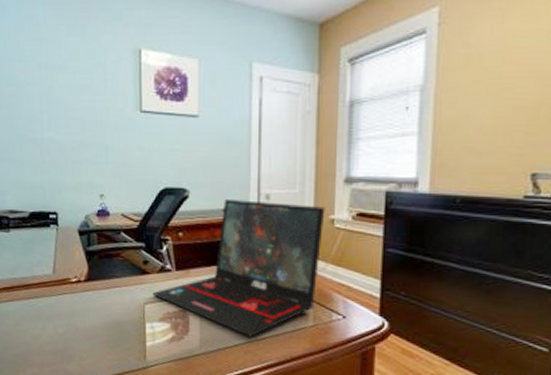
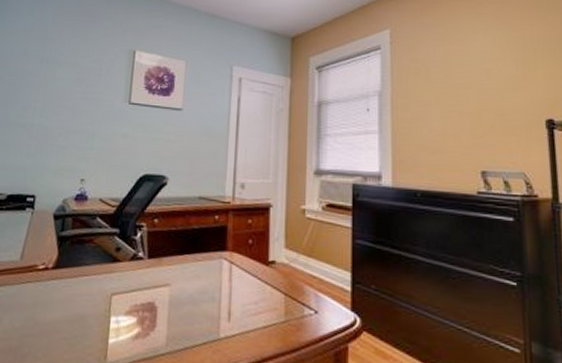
laptop: present [152,198,325,337] -> none [121,186,297,334]

